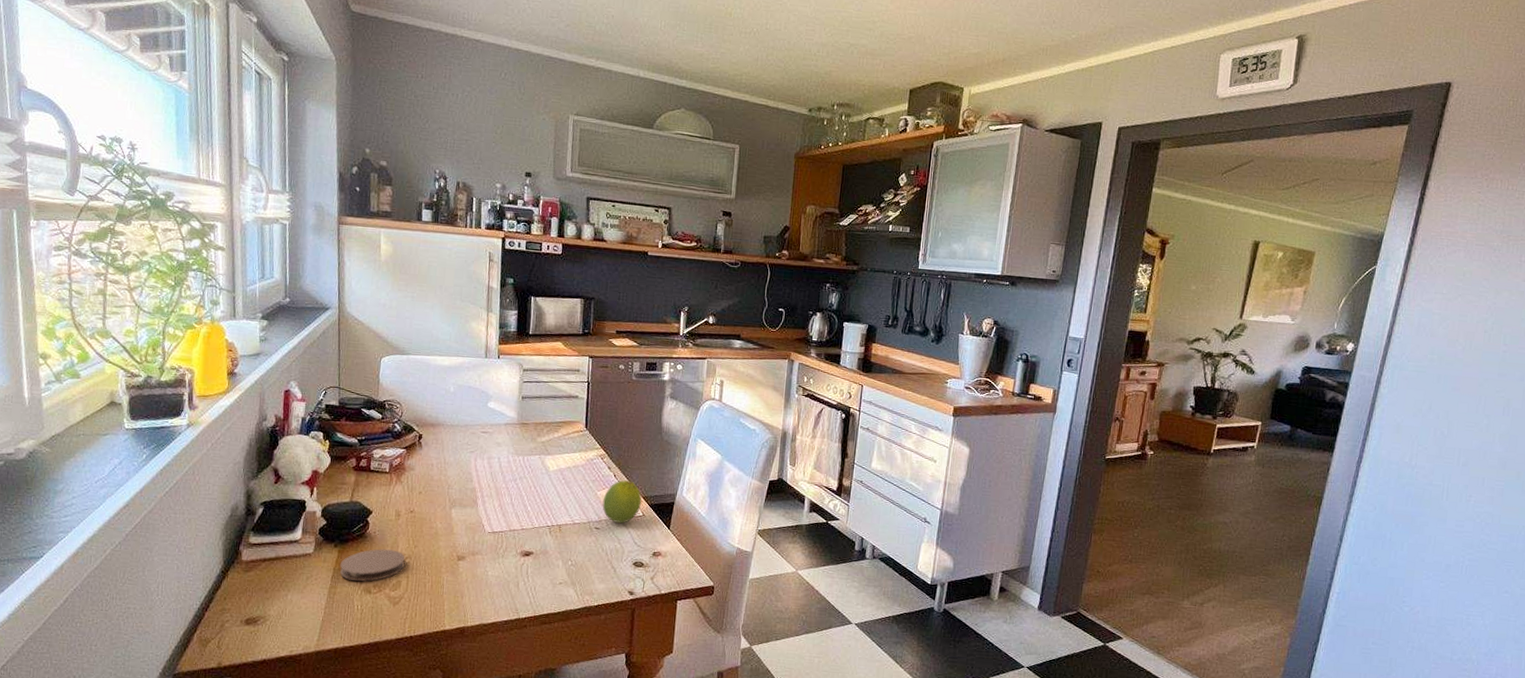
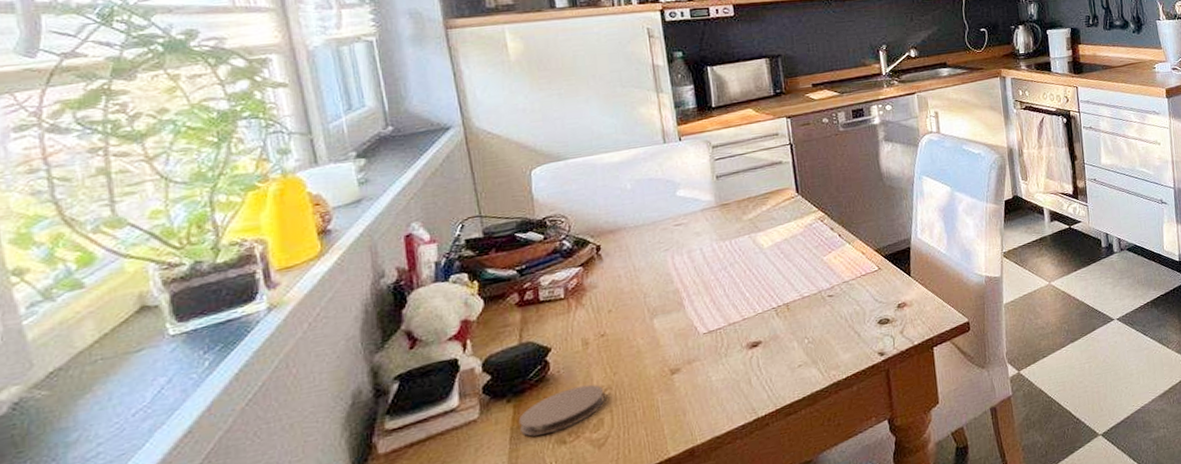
fruit: present [602,480,642,523] -> none [831,236,875,285]

